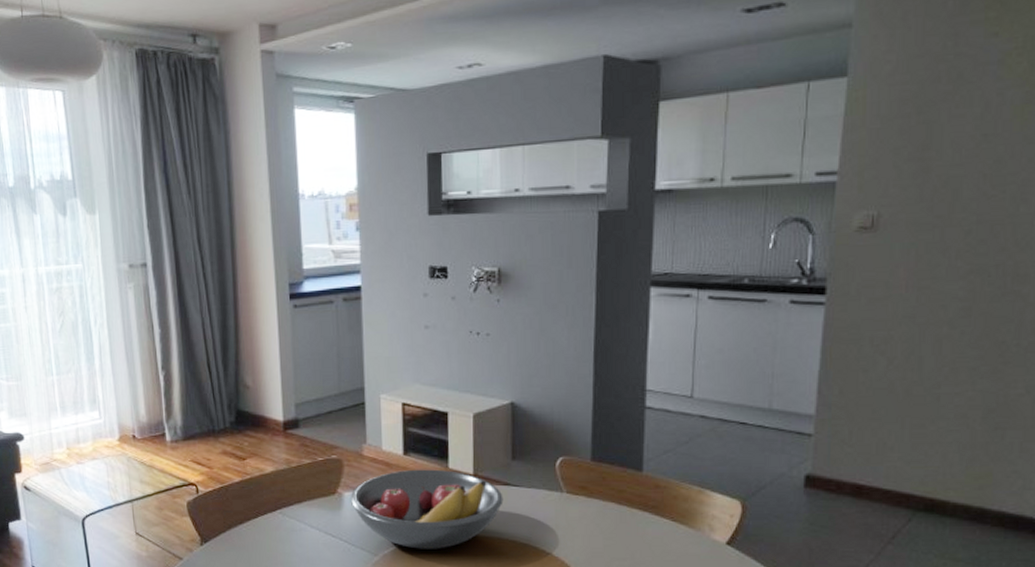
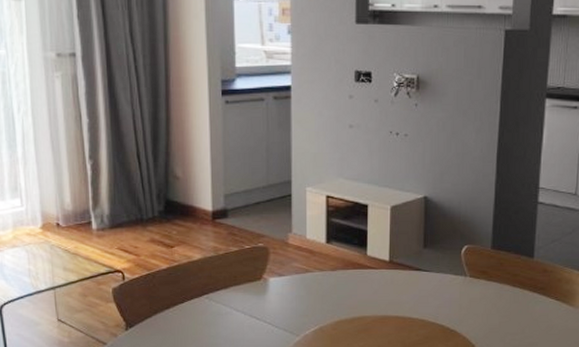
fruit bowl: present [350,469,504,549] -> none [275,256,415,329]

